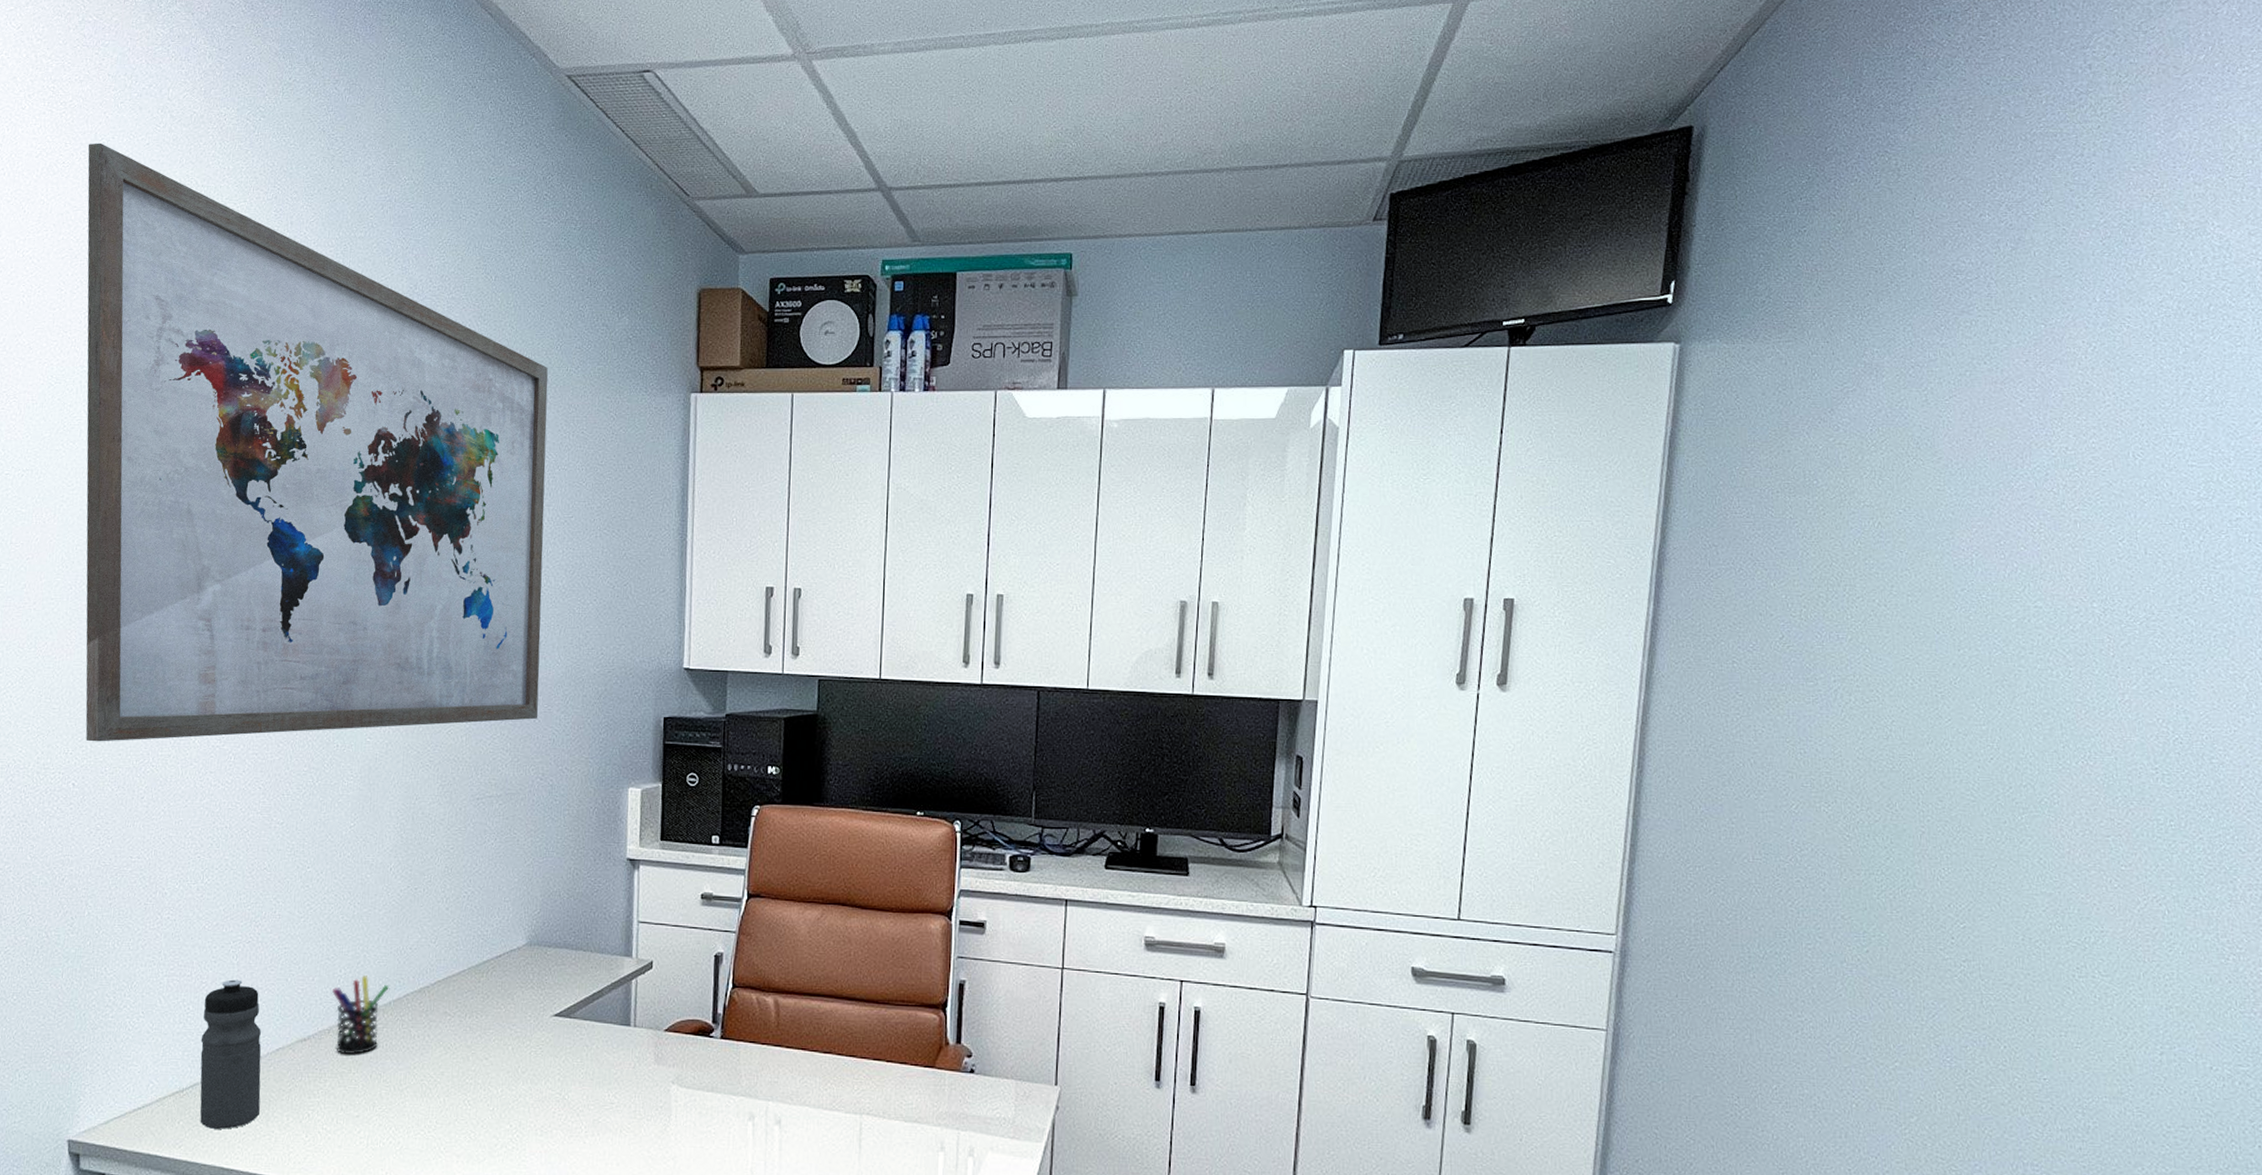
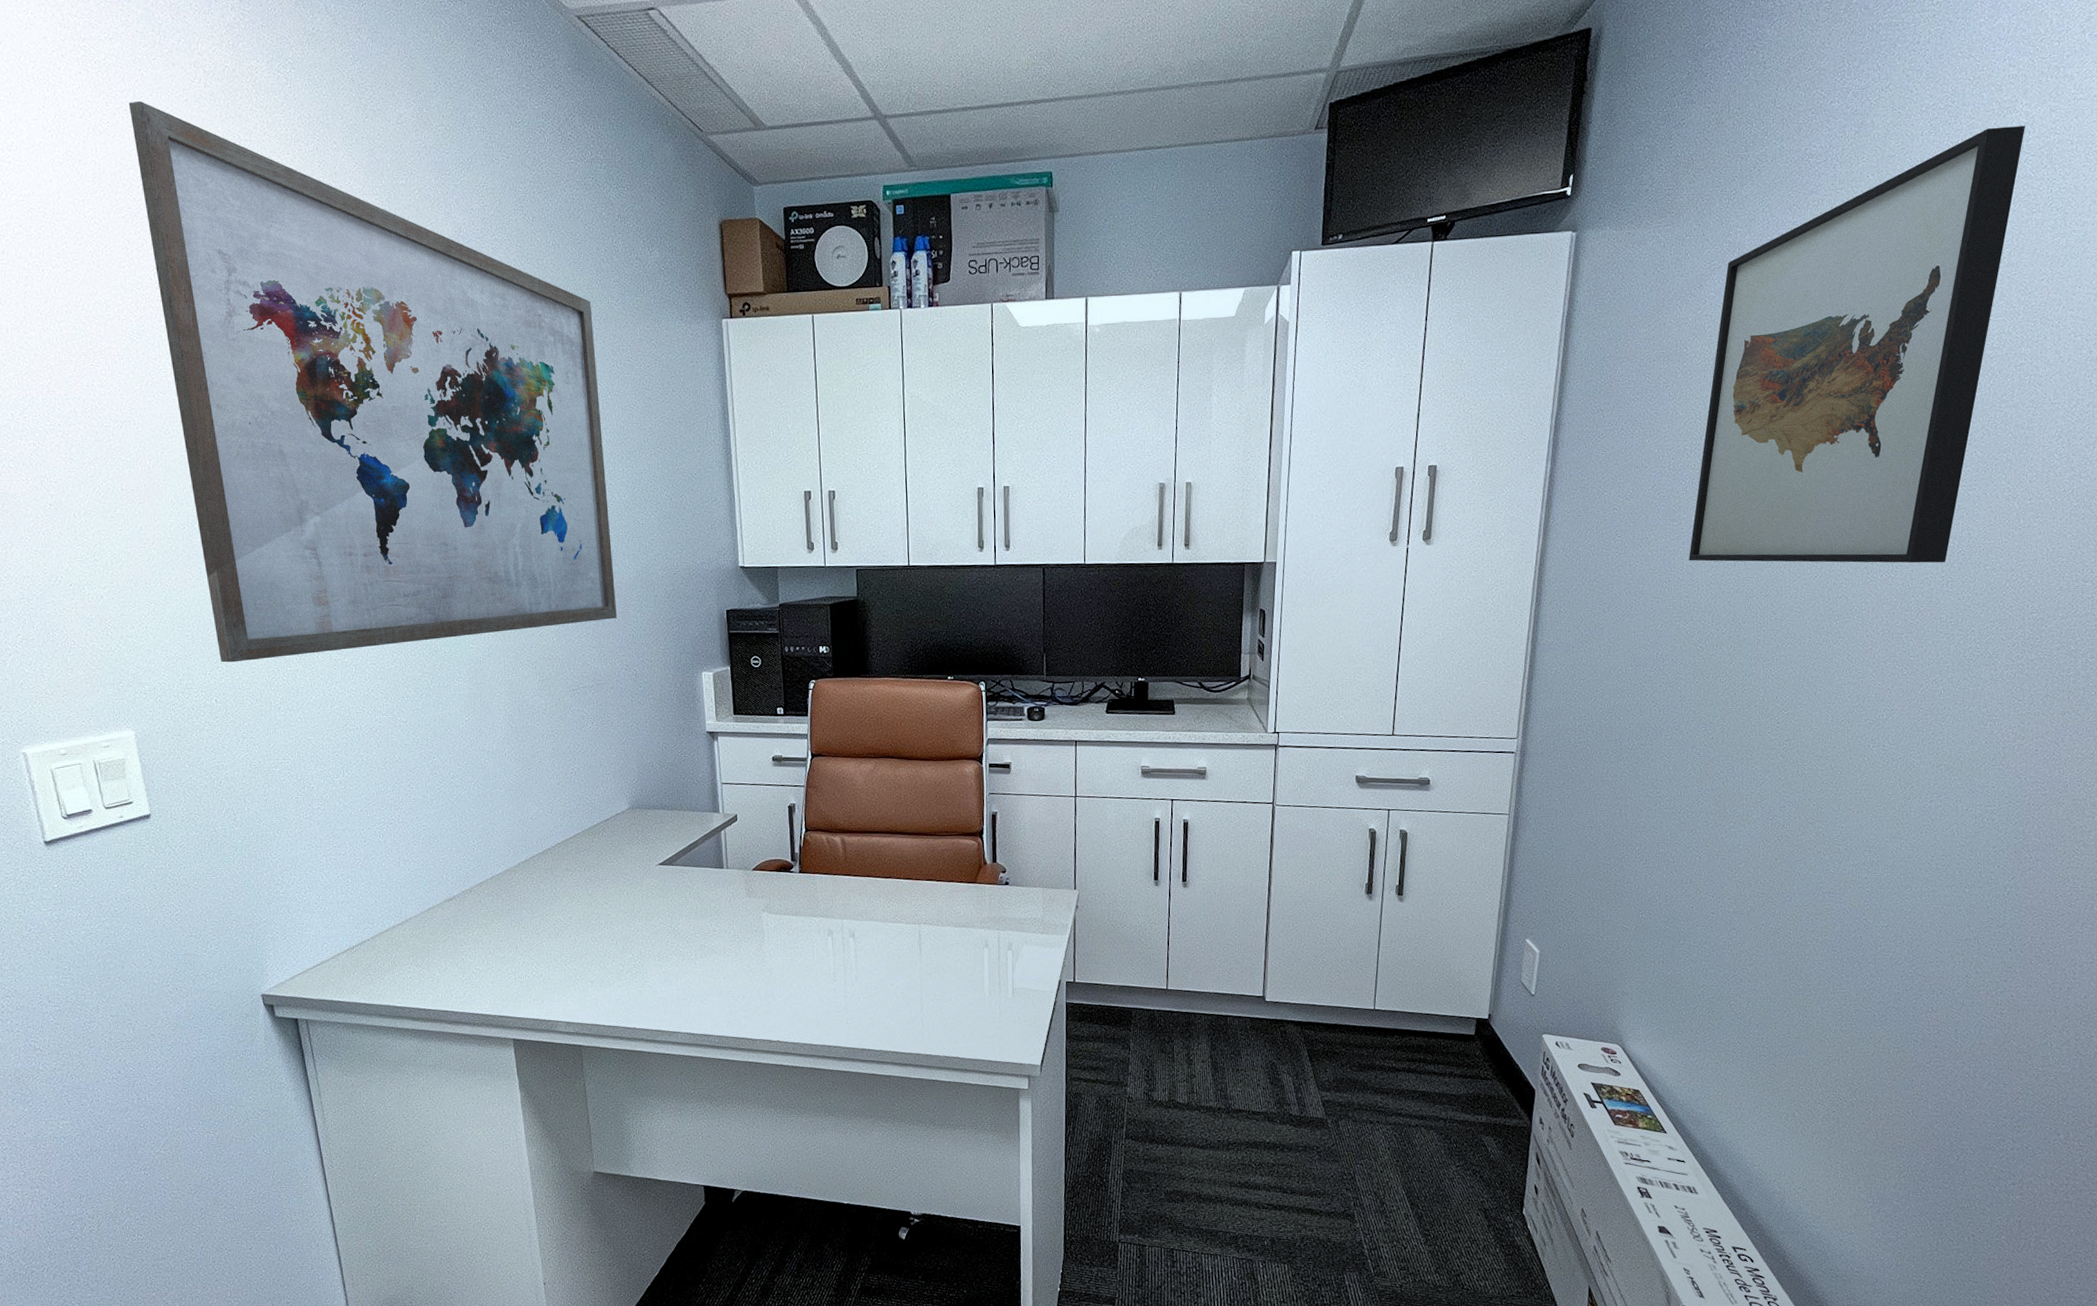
water bottle: present [200,979,261,1129] -> none [360,854,422,976]
pen holder: present [332,975,389,1055] -> none [469,843,517,909]
wall art: none [1828,249,2220,752] -> present [1689,126,2025,563]

